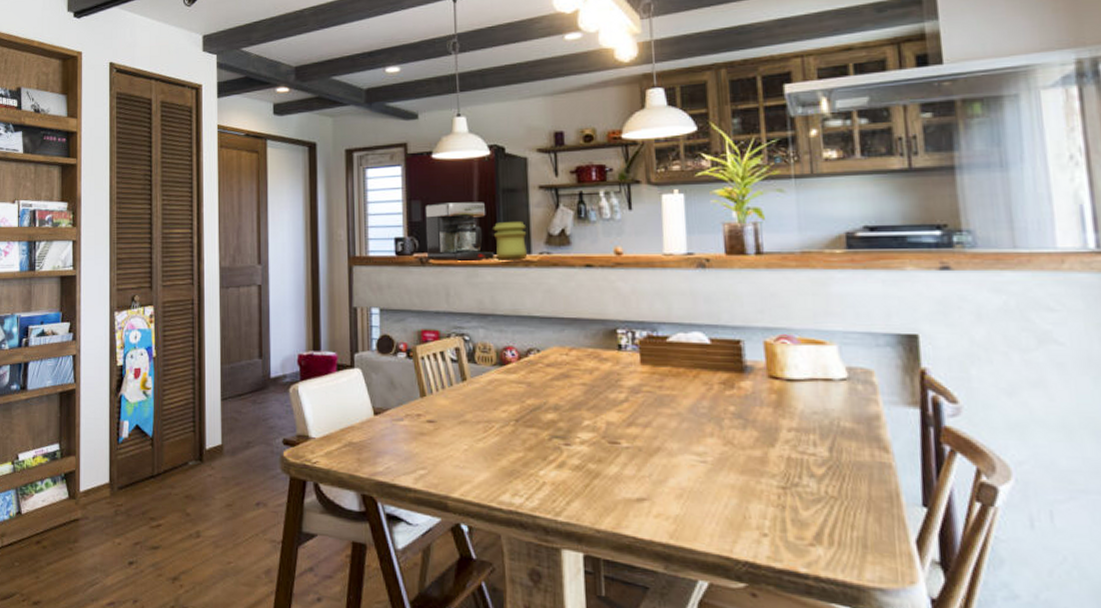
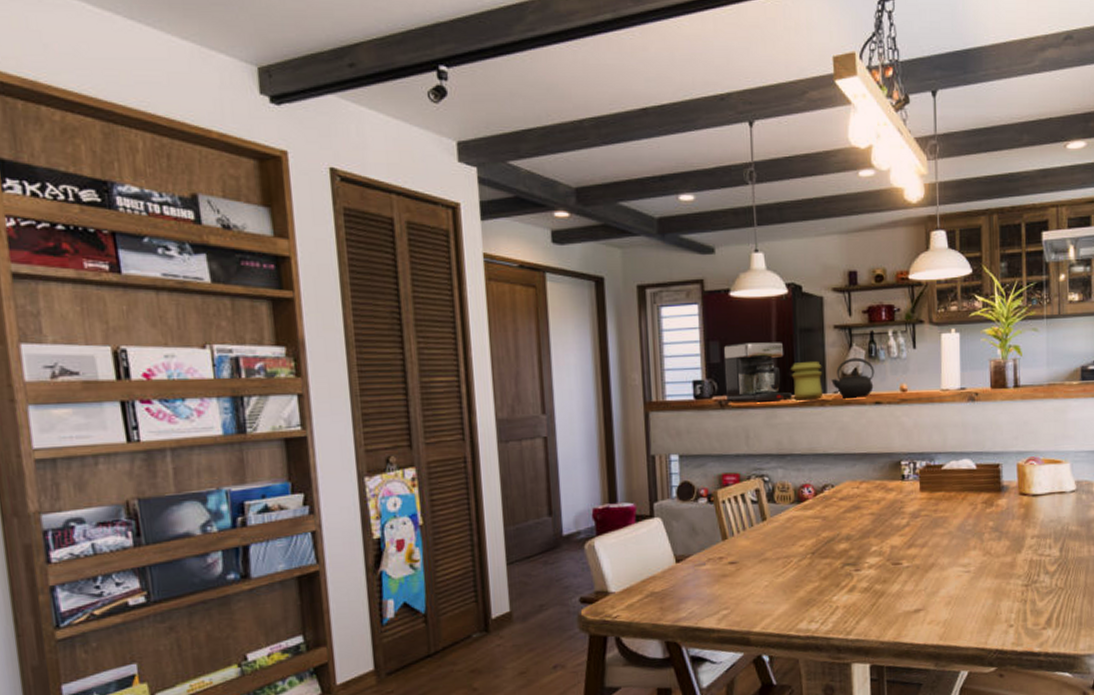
kettle: none [536,218,585,260] -> present [831,357,875,398]

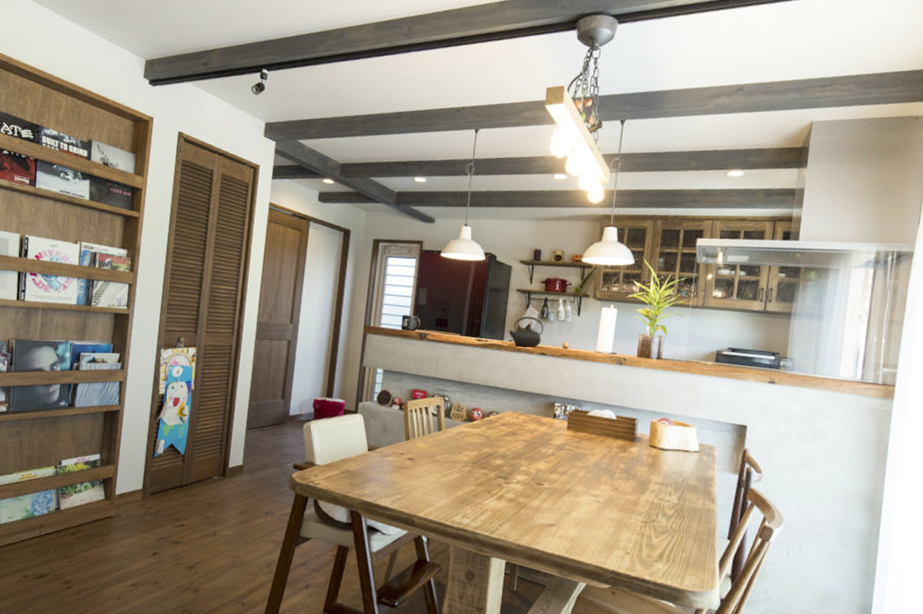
coffee maker: present [723,342,792,403] -> none [426,292,476,342]
jar: present [790,362,823,400] -> none [478,313,503,344]

